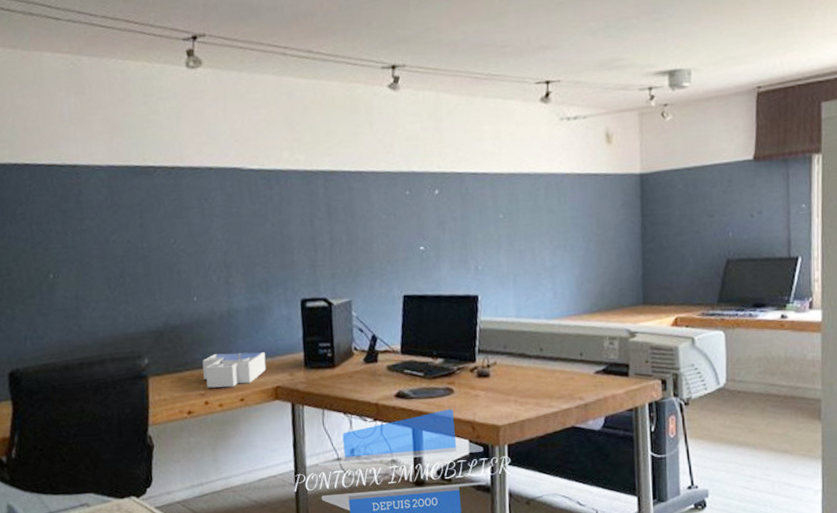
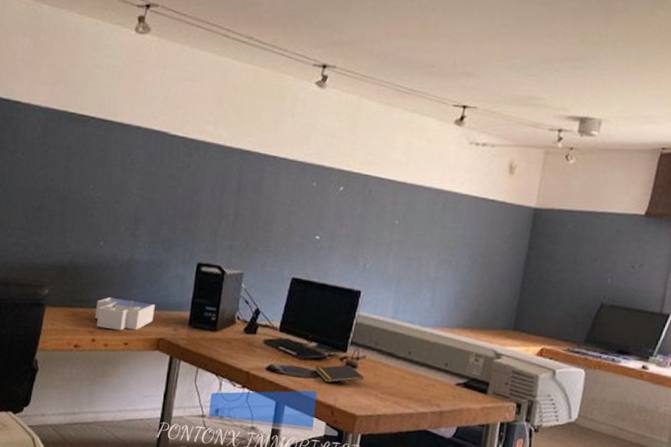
notepad: none [446,374,499,398] -> present [315,365,364,383]

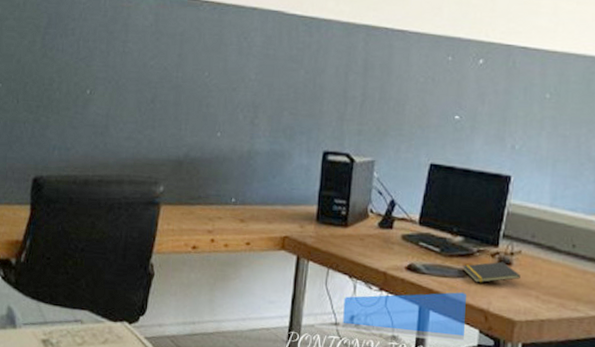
desk organizer: present [94,297,155,331] -> none [213,193,278,229]

